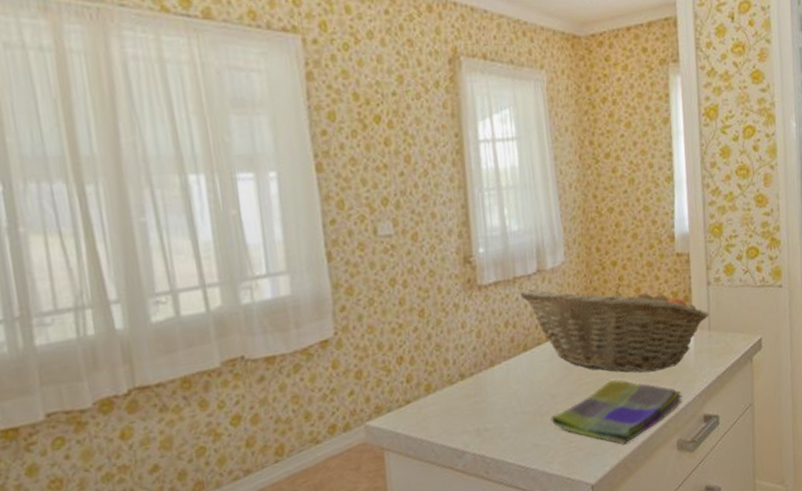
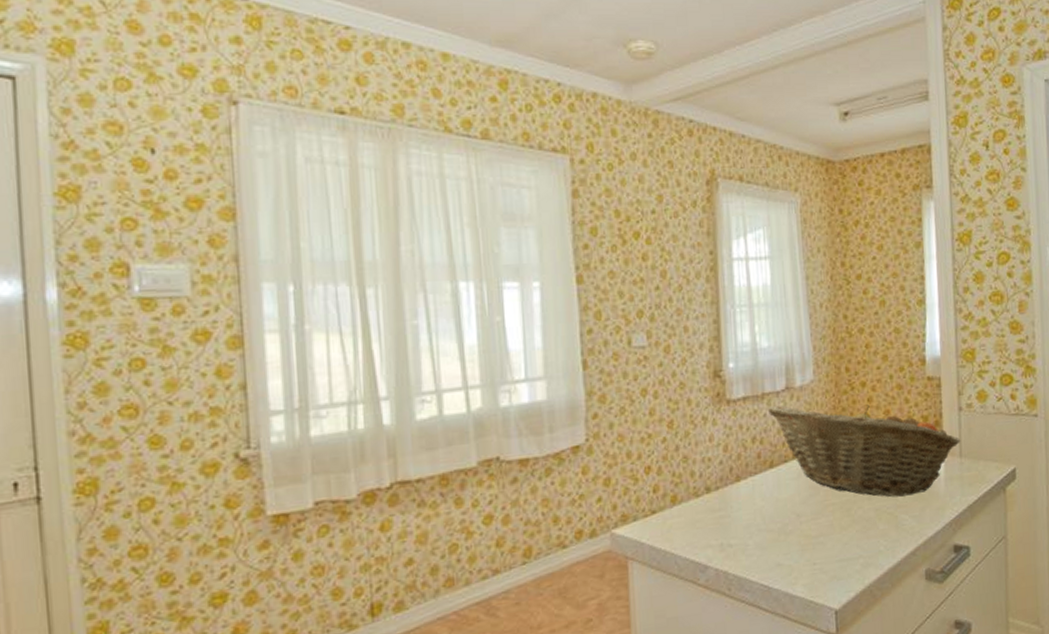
dish towel: present [551,379,683,445] -> none [795,502,932,571]

